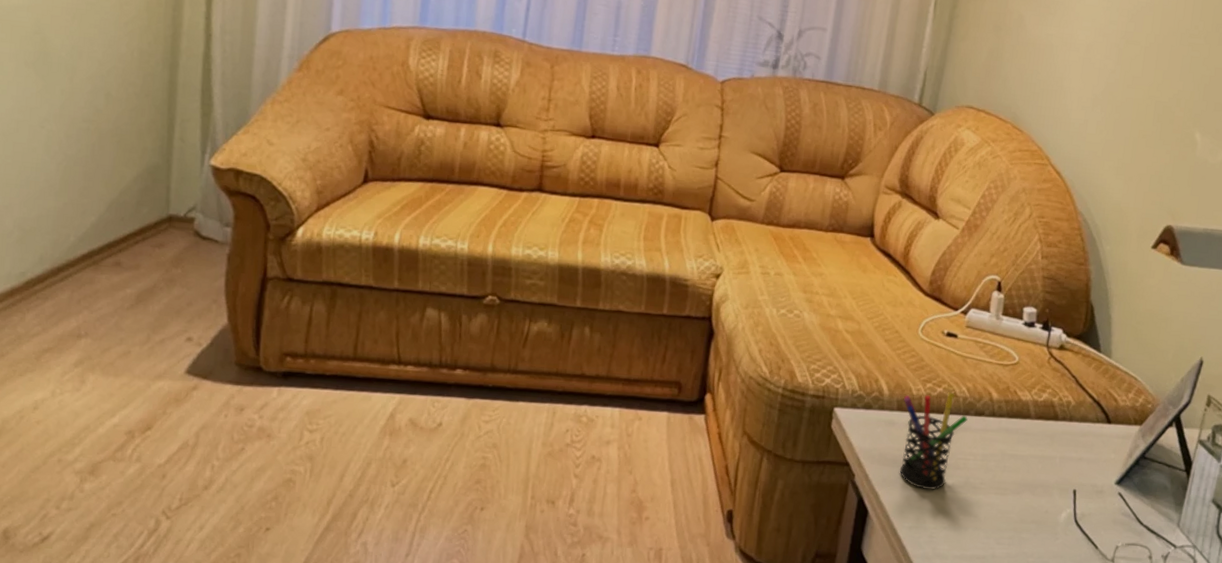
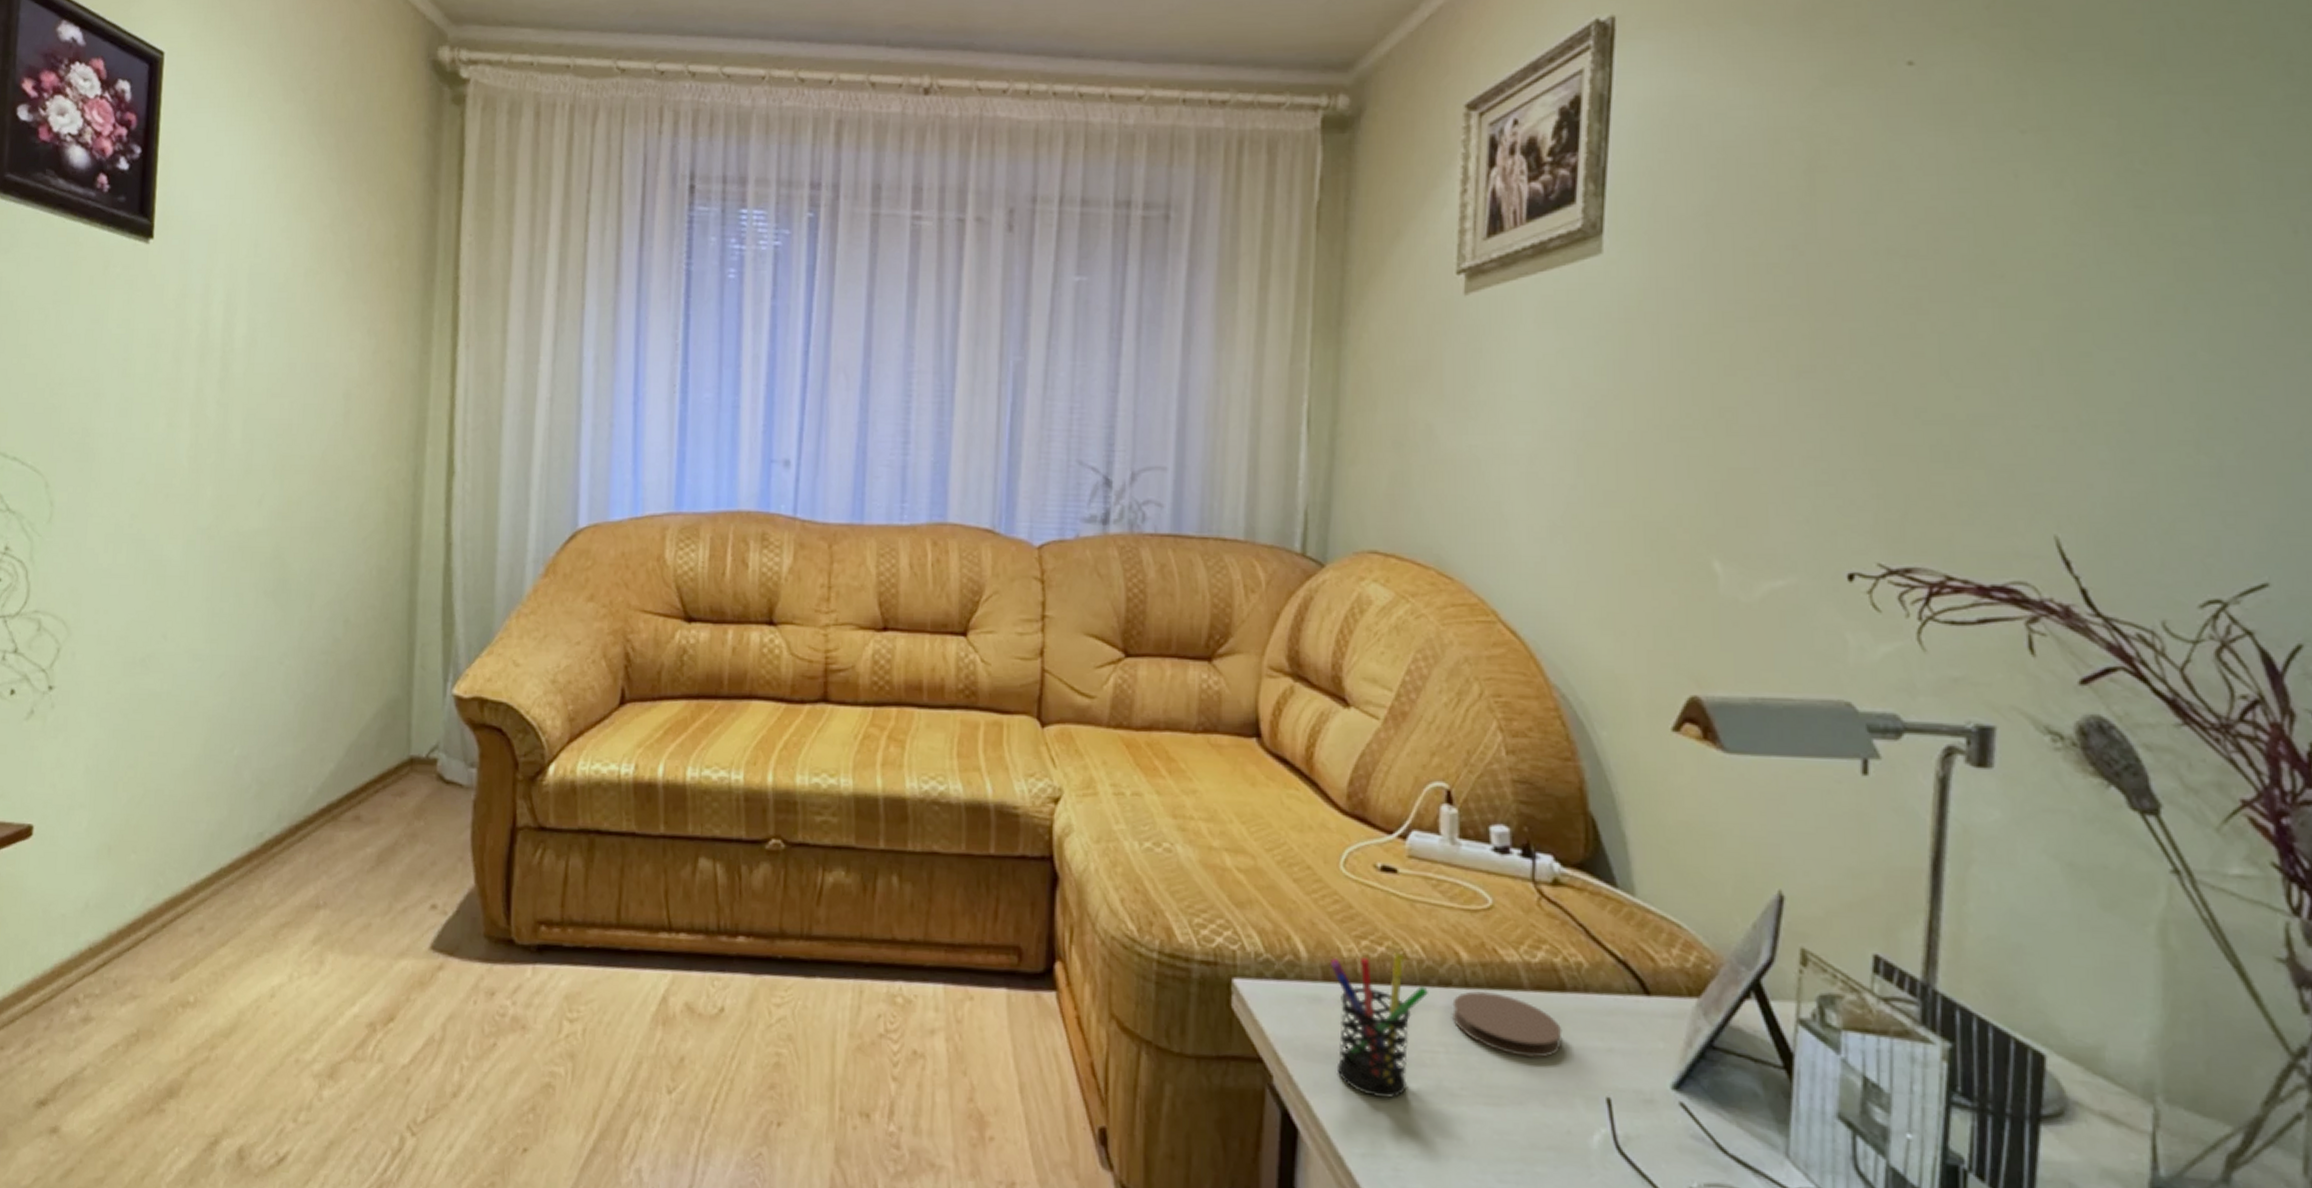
coaster: none [981,419,1052,464] -> present [1451,990,1562,1059]

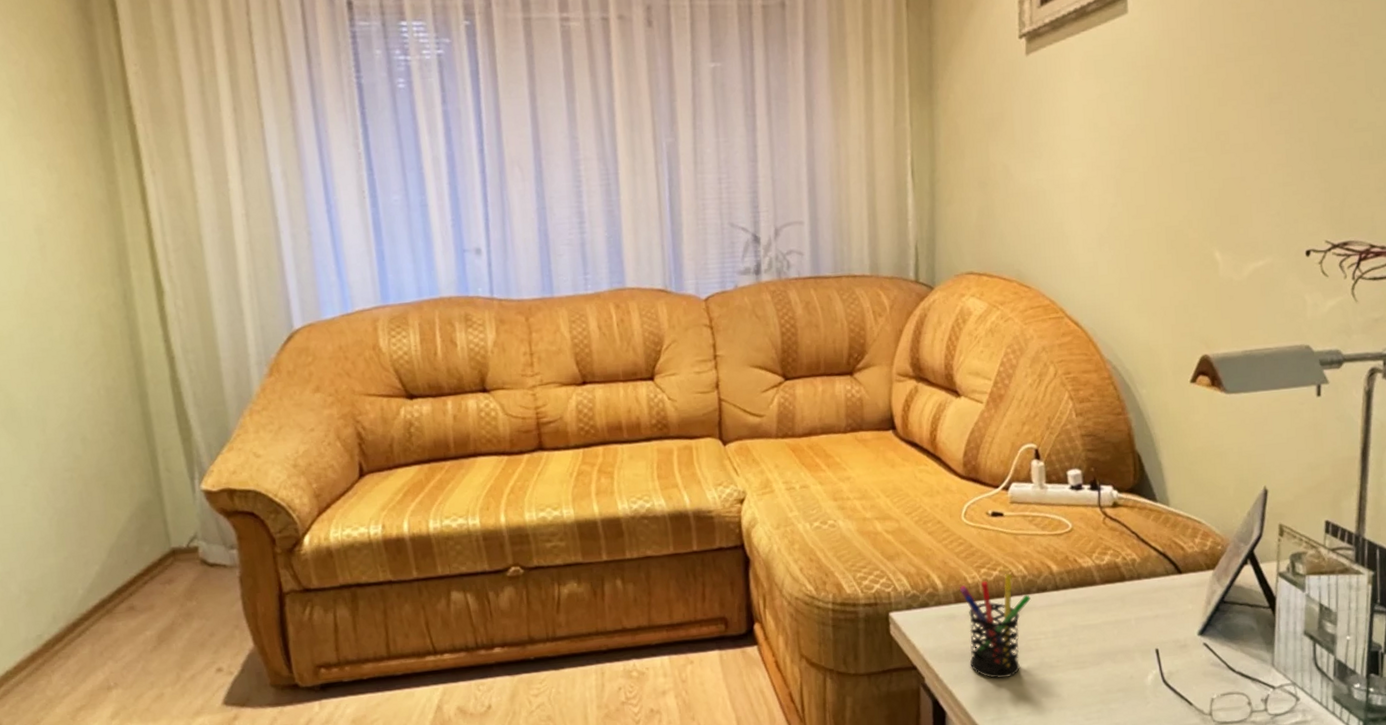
coaster: present [1451,990,1562,1059] -> none [1047,590,1124,632]

